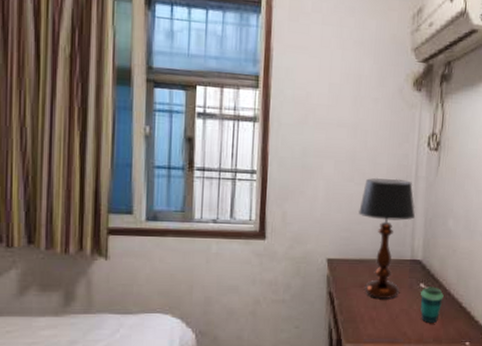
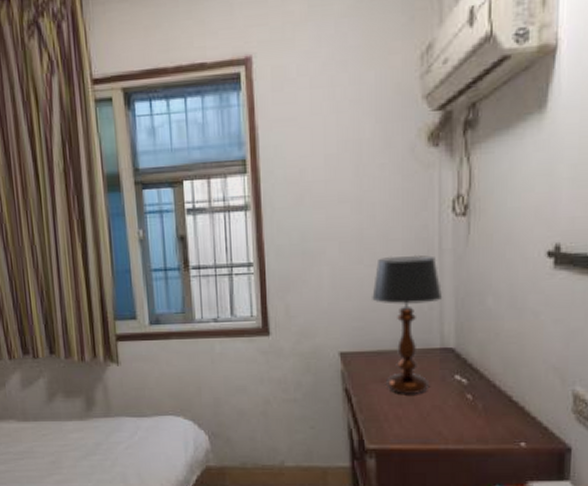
cup: present [420,286,444,323] -> none [456,378,487,420]

